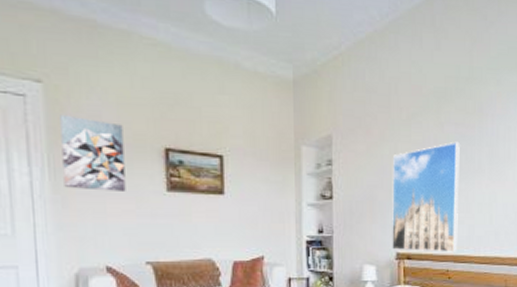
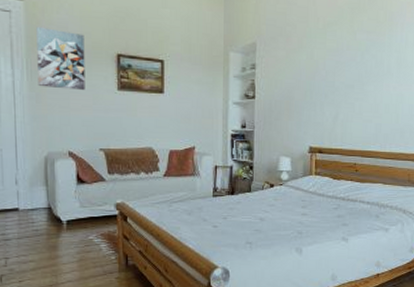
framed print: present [392,141,460,252] -> none [306,48,371,148]

